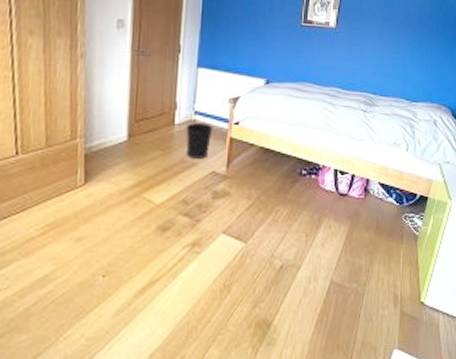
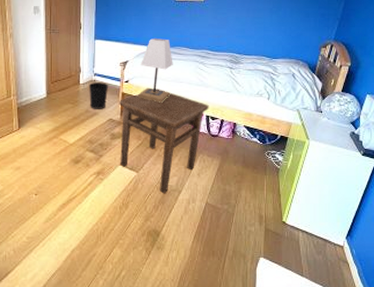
side table: none [223,133,338,271] -> present [118,89,209,194]
lamp: none [251,70,296,152] -> present [138,38,173,103]

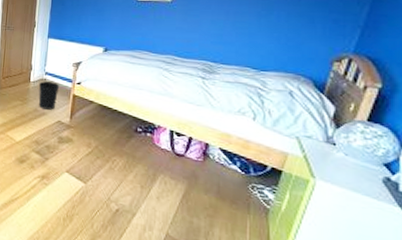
side table: present [118,89,209,194] -> none [67,94,174,214]
lamp: present [138,38,173,103] -> none [90,40,132,110]

